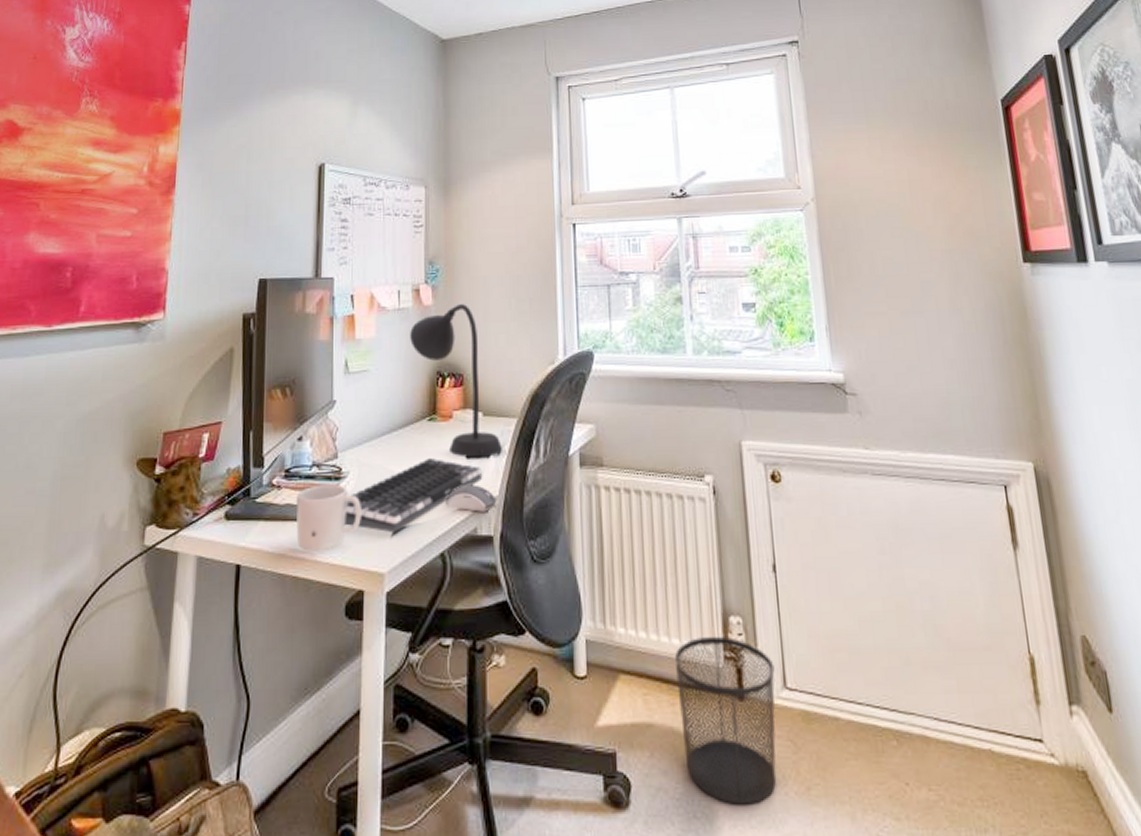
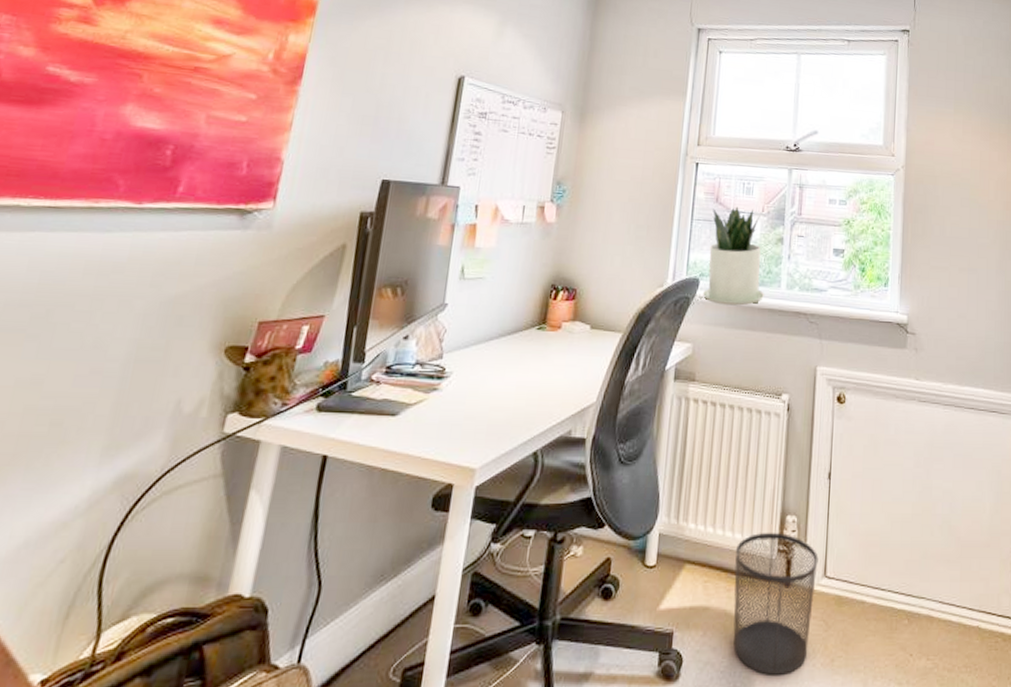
mug: present [296,484,361,551] -> none [390,383,461,446]
computer keyboard: present [345,458,483,533] -> none [442,364,584,432]
desk lamp: present [410,304,502,459] -> none [529,224,605,368]
computer mouse: present [444,485,497,512] -> none [543,390,594,416]
planter: none [598,267,670,379] -> present [703,206,765,306]

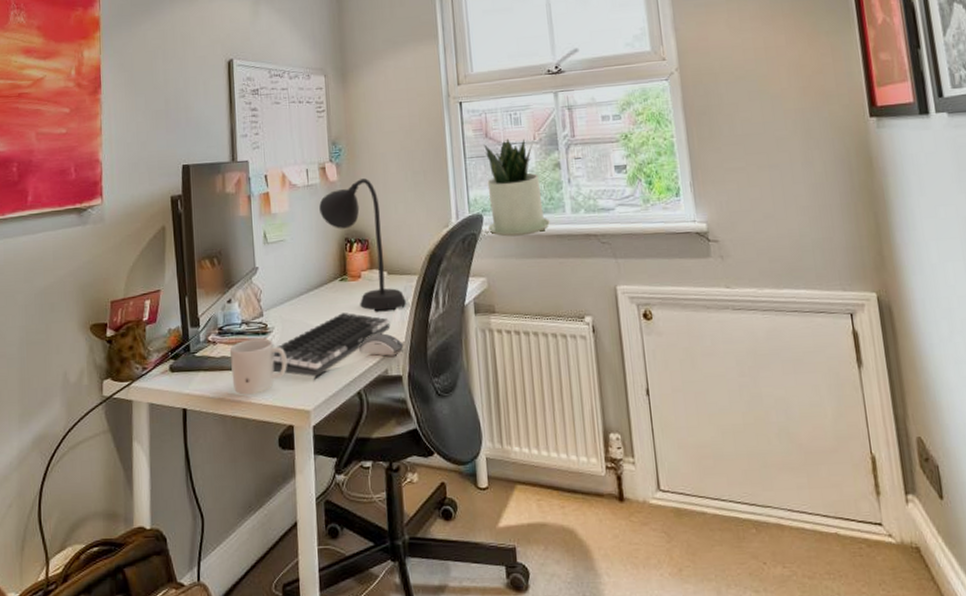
mug: none [390,383,461,446] -> present [230,338,287,395]
computer keyboard: none [442,364,584,432] -> present [272,313,391,377]
desk lamp: none [529,224,605,368] -> present [319,178,406,311]
computer mouse: none [543,390,594,416] -> present [358,333,404,356]
waste bin: present [733,532,819,675] -> none [563,450,653,585]

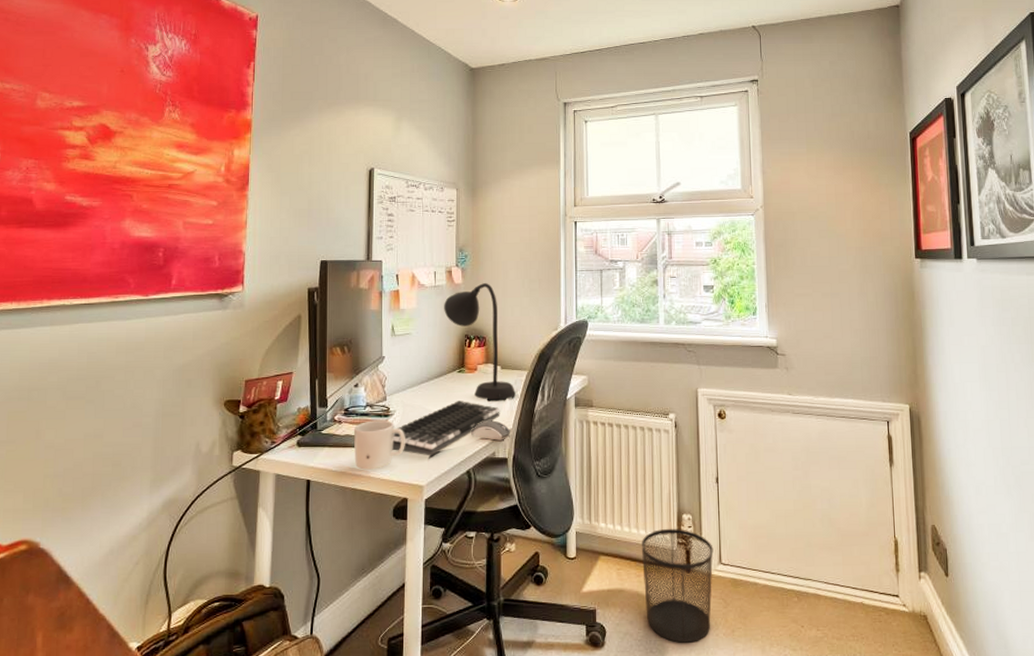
planter: present [484,138,551,237] -> none [592,256,646,342]
waste bin: none [563,450,653,585] -> present [642,528,714,643]

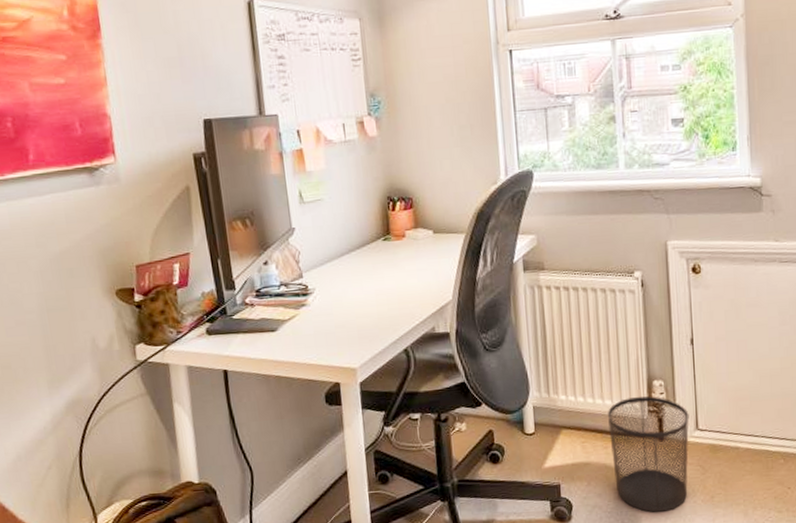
mug: present [354,420,405,470] -> none [270,299,331,356]
computer keyboard: present [392,401,500,456] -> none [314,272,437,336]
desk lamp: present [444,283,515,401] -> none [358,133,453,270]
computer mouse: present [470,420,511,441] -> none [404,292,451,314]

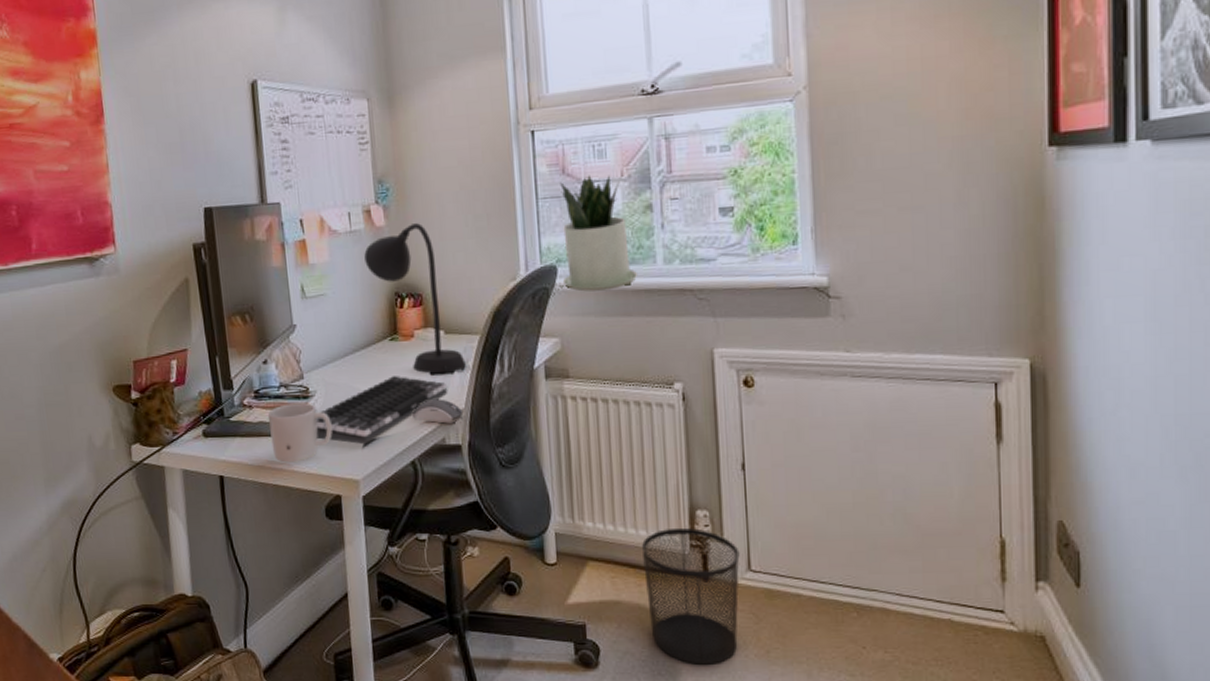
mug: none [270,299,331,356] -> present [268,403,333,463]
computer keyboard: none [314,272,437,336] -> present [315,376,448,445]
desk lamp: none [358,133,453,270] -> present [364,223,466,375]
computer mouse: none [404,292,451,314] -> present [411,399,464,424]
planter: none [535,90,604,194] -> present [560,175,639,292]

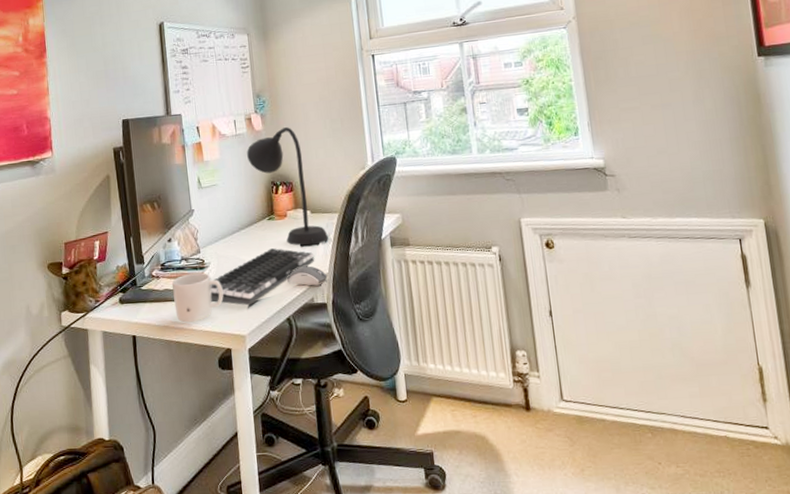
planter: present [560,175,639,292] -> none [395,86,459,177]
waste bin: present [642,527,740,665] -> none [475,366,558,484]

